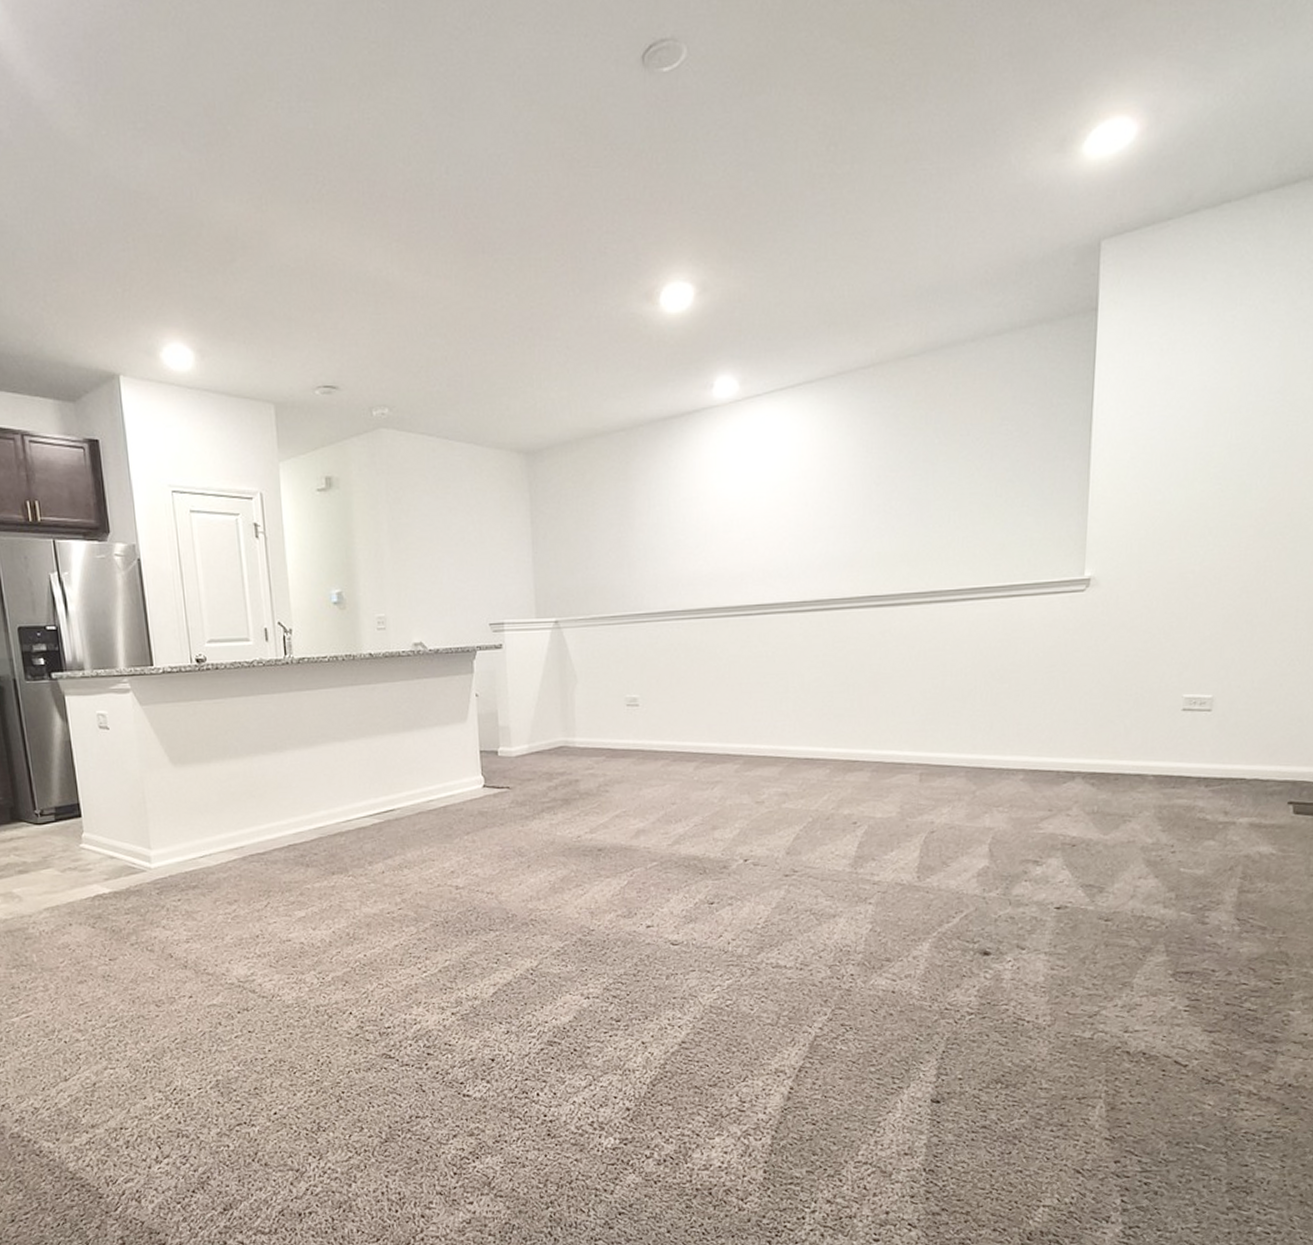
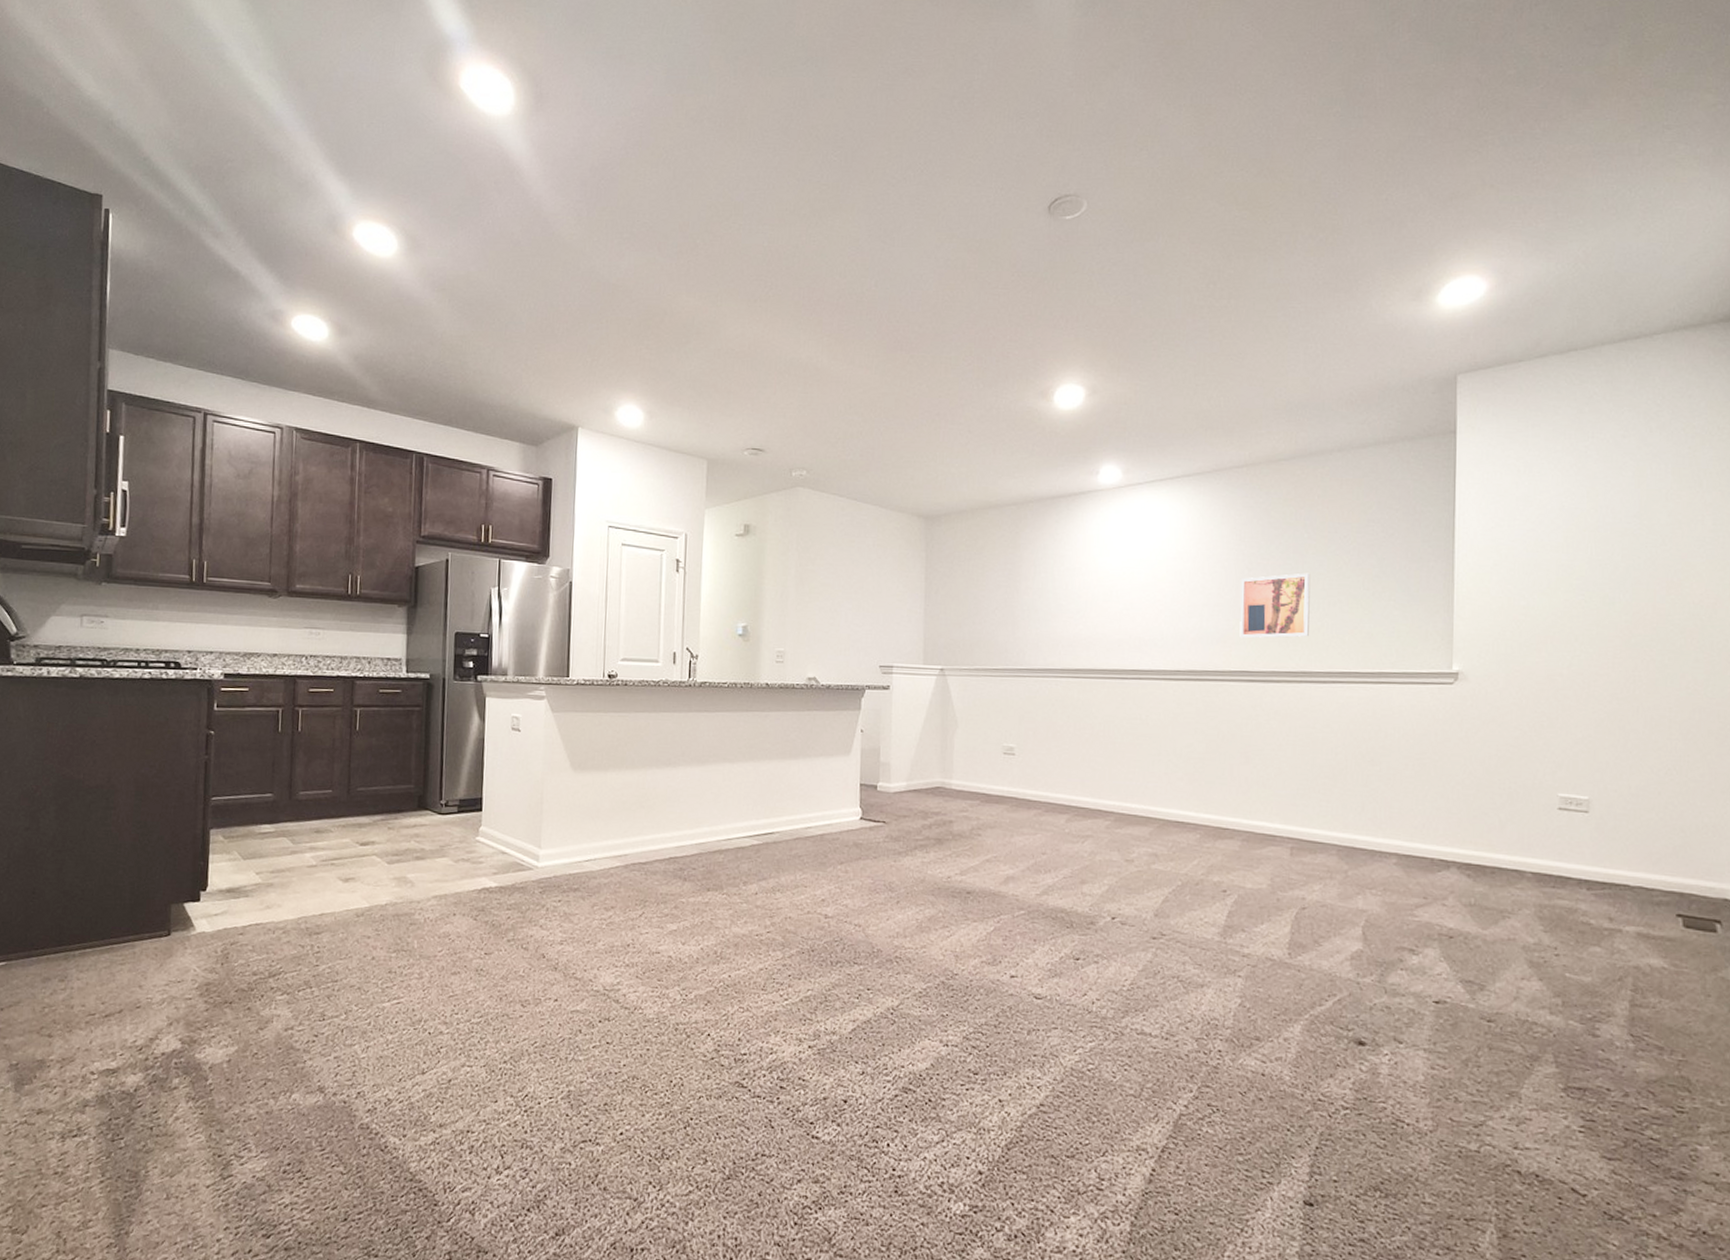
wall art: none [867,483,941,561] -> present [1239,573,1311,639]

